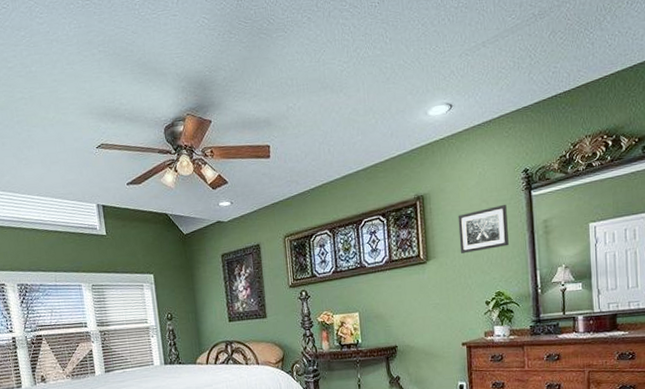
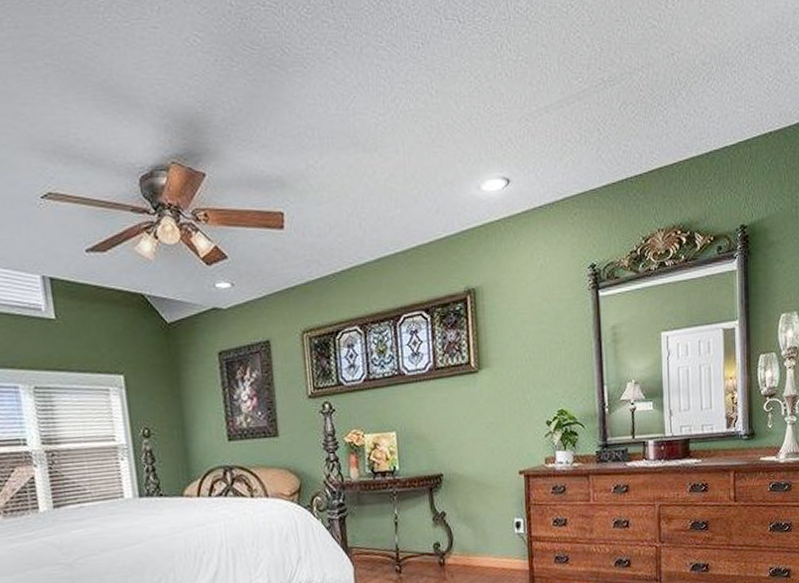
wall art: present [458,204,509,253] -> none [515,304,573,362]

